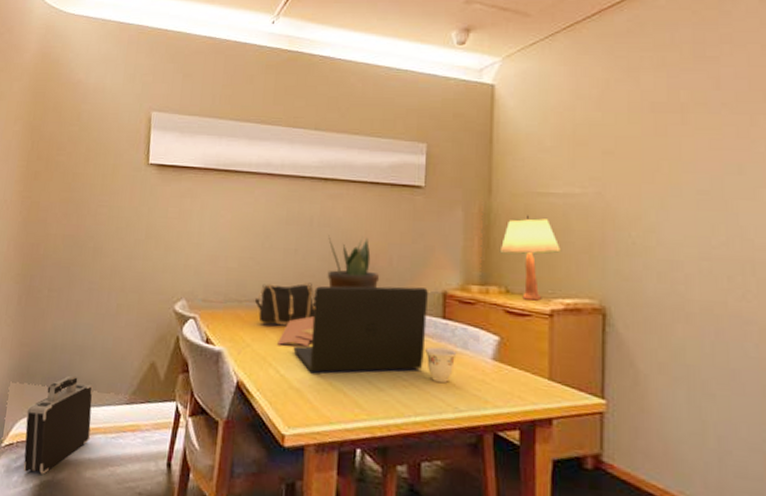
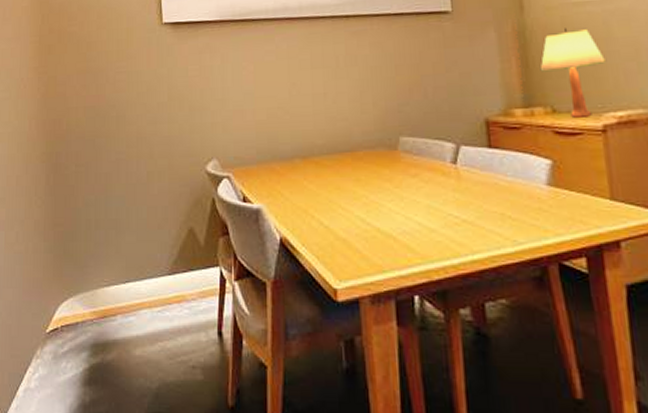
briefcase: present [23,375,93,474] -> none [68,251,136,357]
handbag: present [254,282,316,326] -> none [288,126,353,175]
papers: present [278,316,314,346] -> none [318,161,354,195]
laptop: present [293,286,428,373] -> none [335,118,474,220]
planter: present [327,235,380,289] -> none [357,72,417,128]
teacup: present [425,346,457,382] -> none [474,178,509,215]

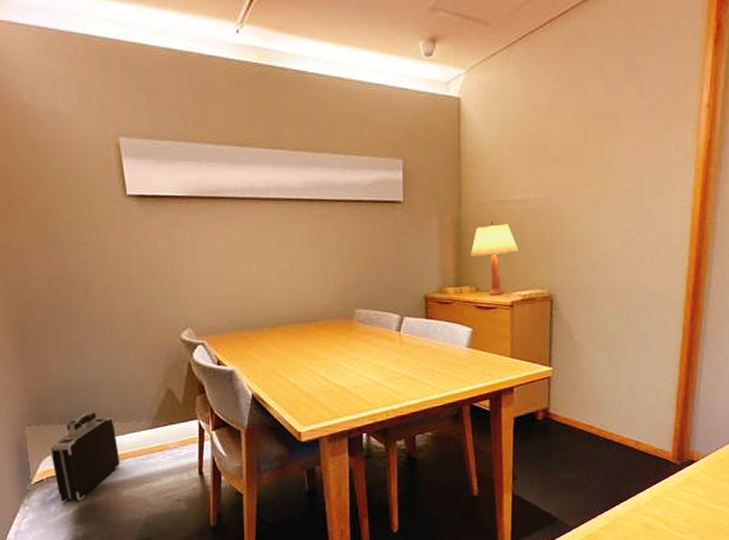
briefcase: none [68,251,136,357] -> present [49,411,121,502]

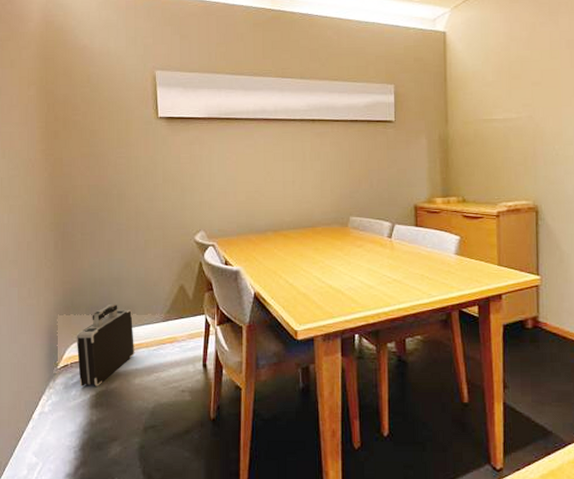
table lamp: present [470,221,518,297] -> none [456,138,503,207]

